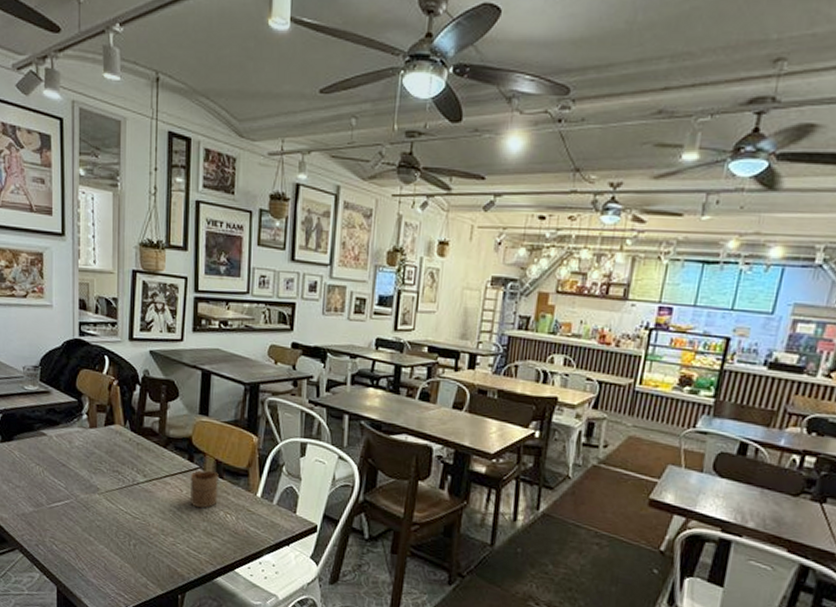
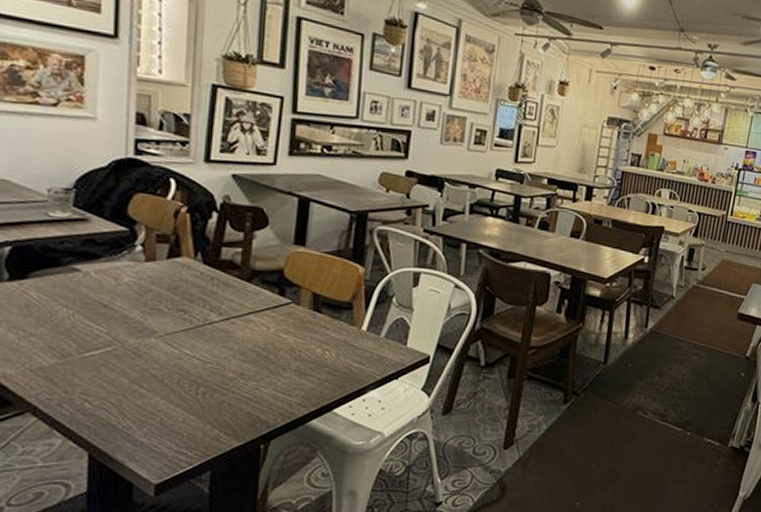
cup: present [190,470,219,509] -> none [280,304,316,347]

